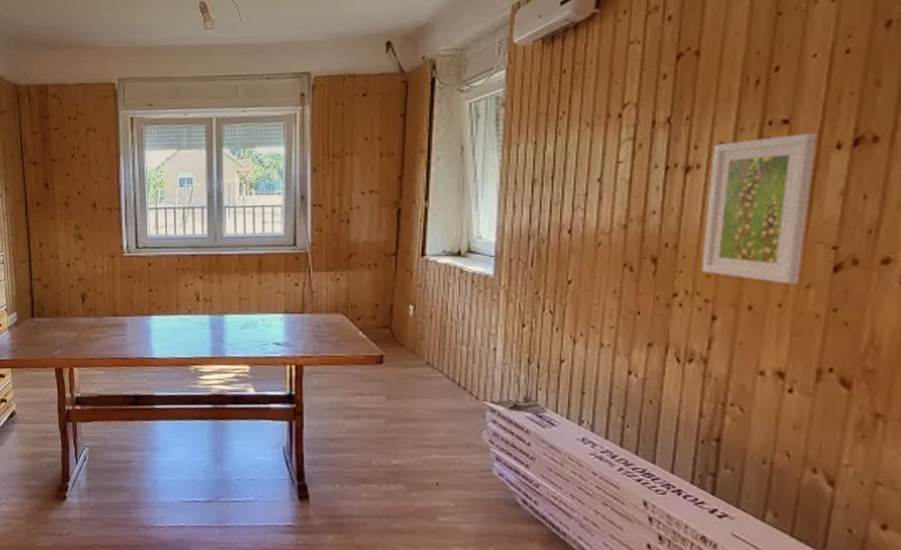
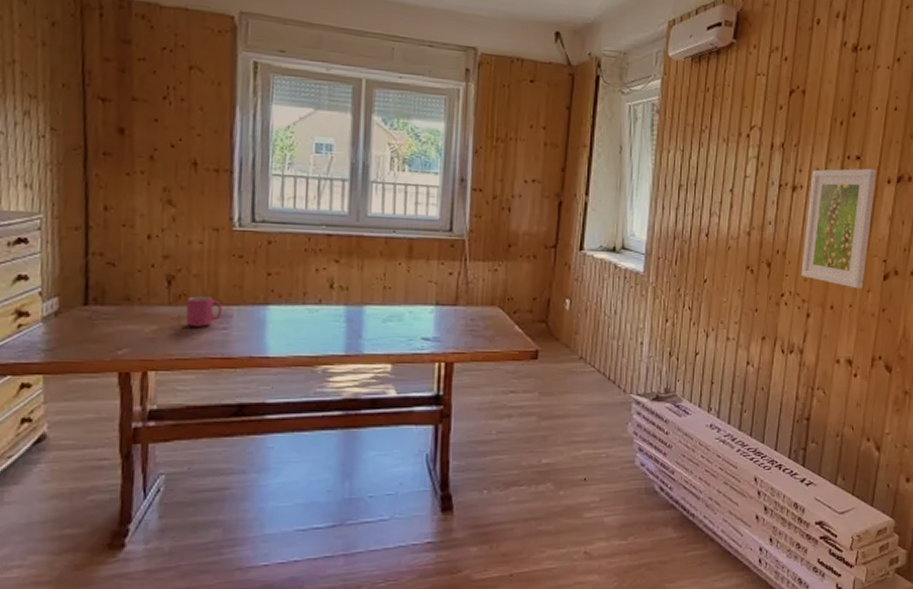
mug: none [96,310,119,334] -> present [186,296,222,327]

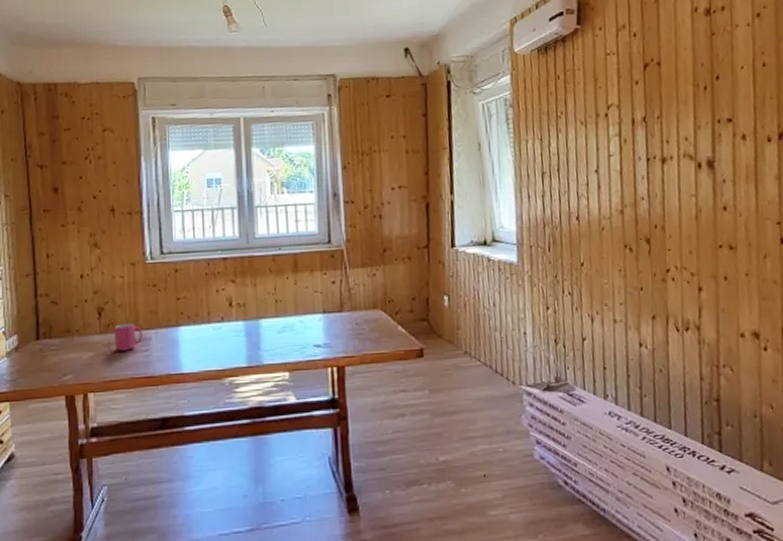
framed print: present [801,168,877,289] -> none [680,129,758,256]

